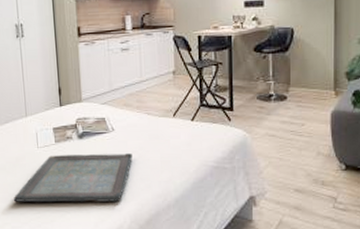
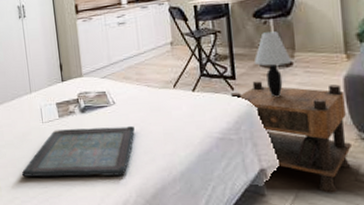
nightstand: none [228,113,332,219] -> present [231,81,351,193]
table lamp: none [251,66,286,129] -> present [253,31,292,97]

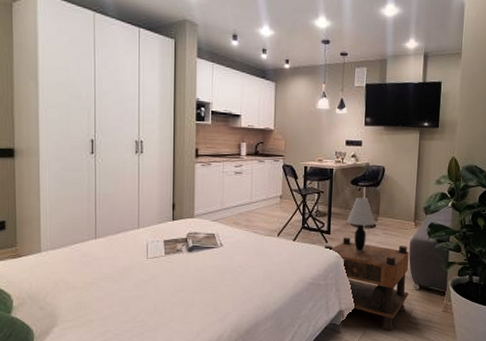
serving tray: present [21,126,135,177] -> none [117,266,237,312]

